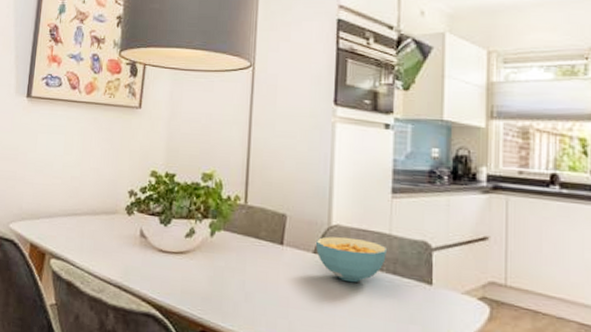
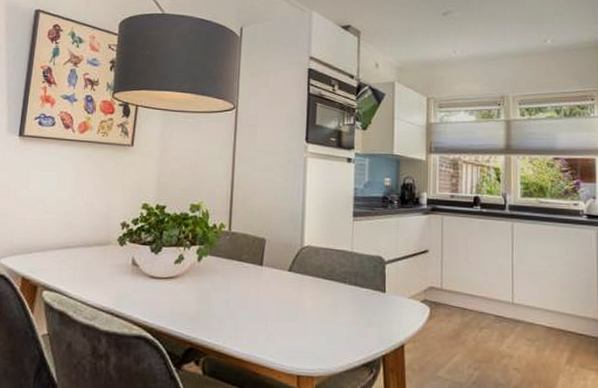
cereal bowl: present [316,236,386,283] -> none [291,256,349,295]

